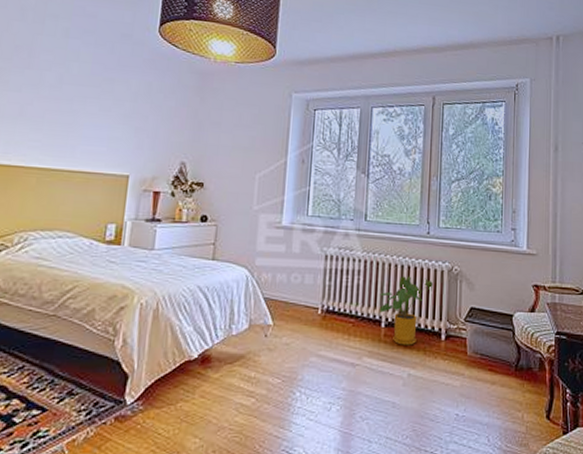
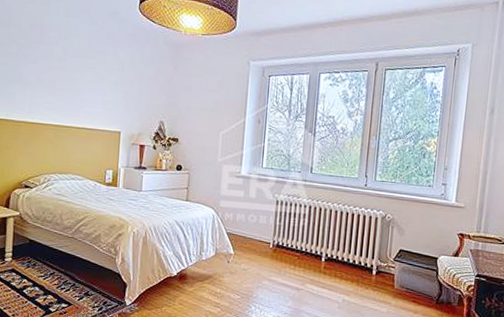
house plant: present [380,276,433,345] -> none [321,220,367,277]

